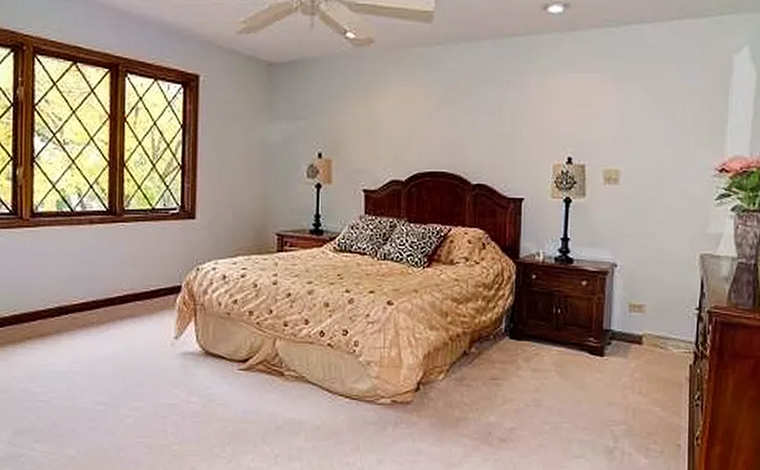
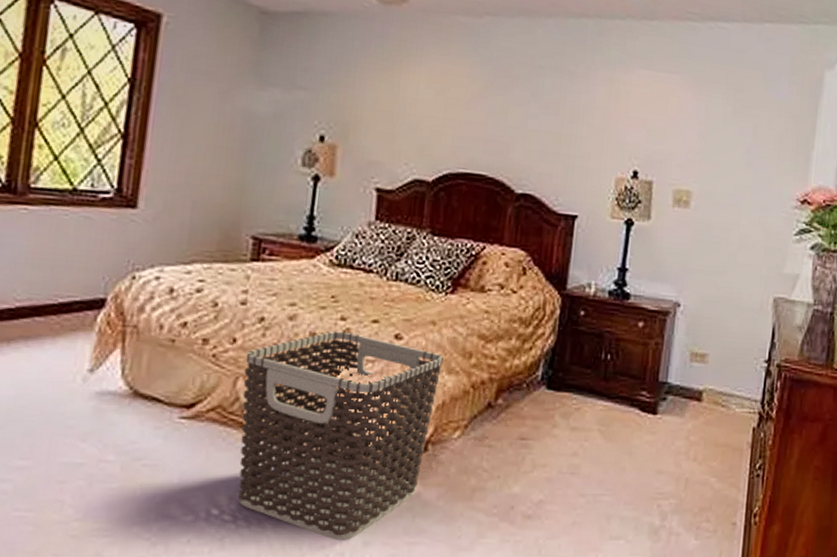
clothes hamper: none [280,301,426,459] -> present [238,331,443,540]

